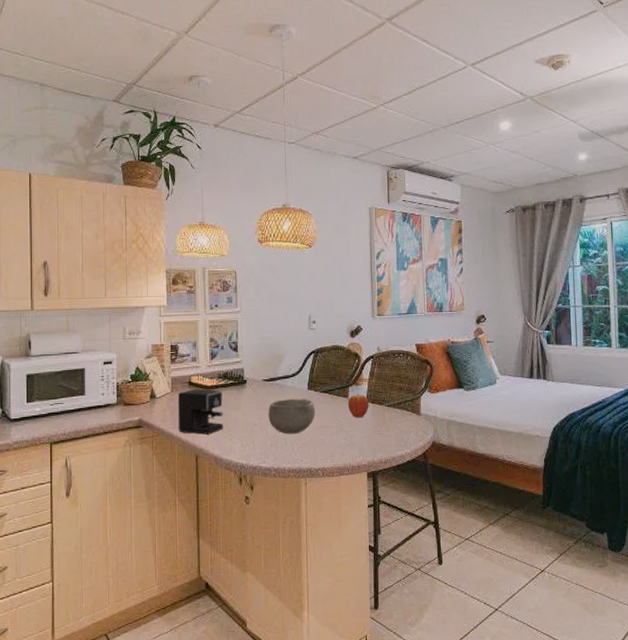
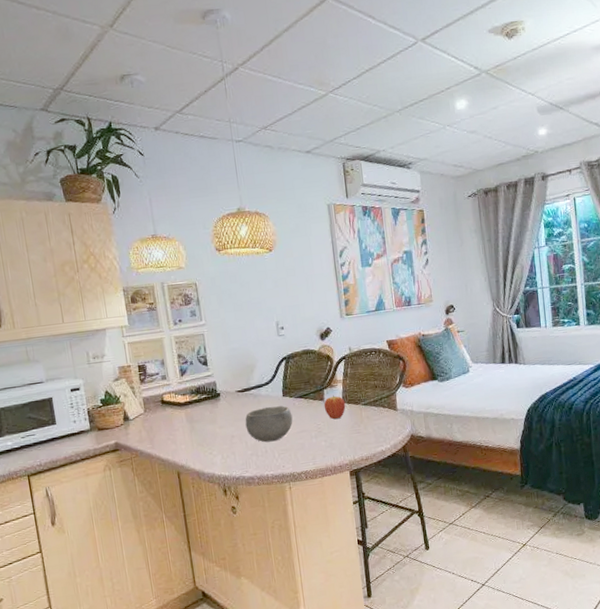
coffee maker: present [177,388,224,435] -> none [152,405,202,452]

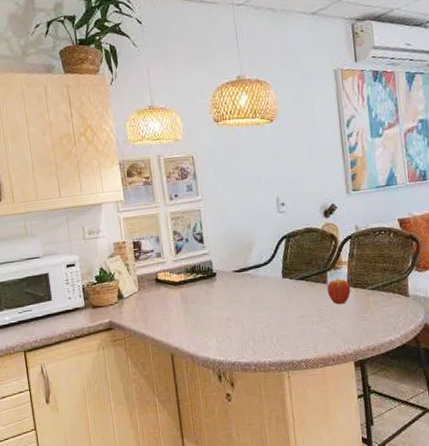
bowl: present [245,406,293,443] -> none [242,288,293,327]

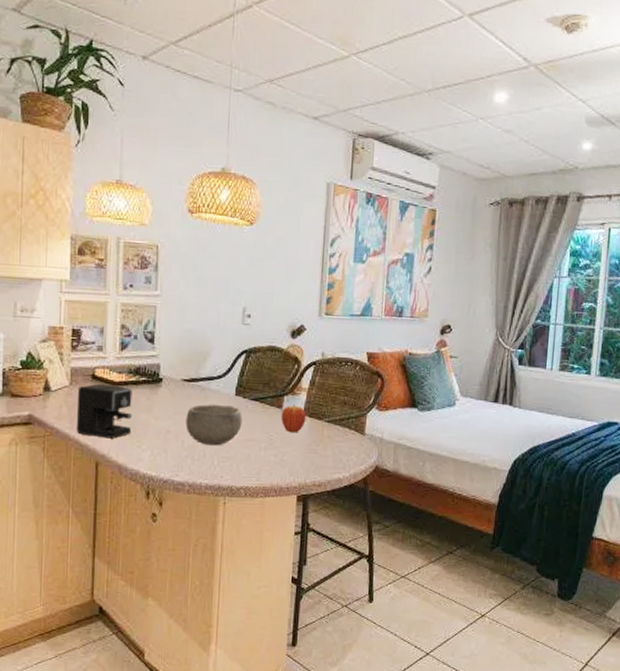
coffee maker: none [146,285,196,333] -> present [76,383,133,439]
bowl: none [242,288,293,327] -> present [185,404,242,446]

